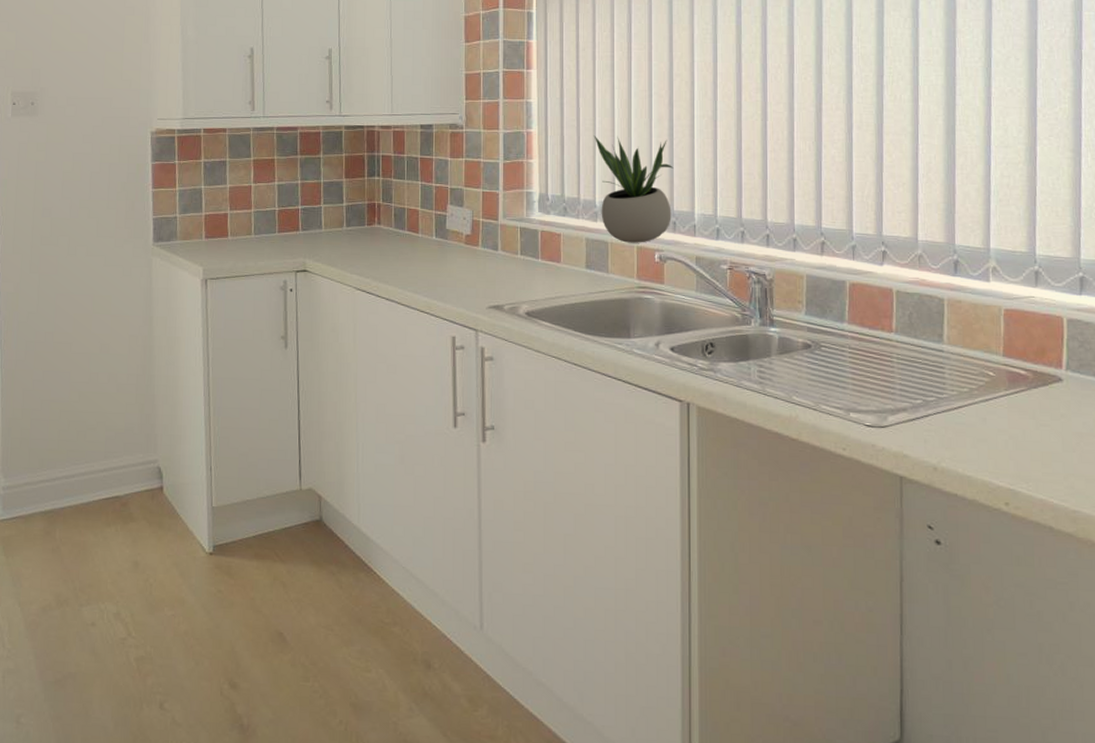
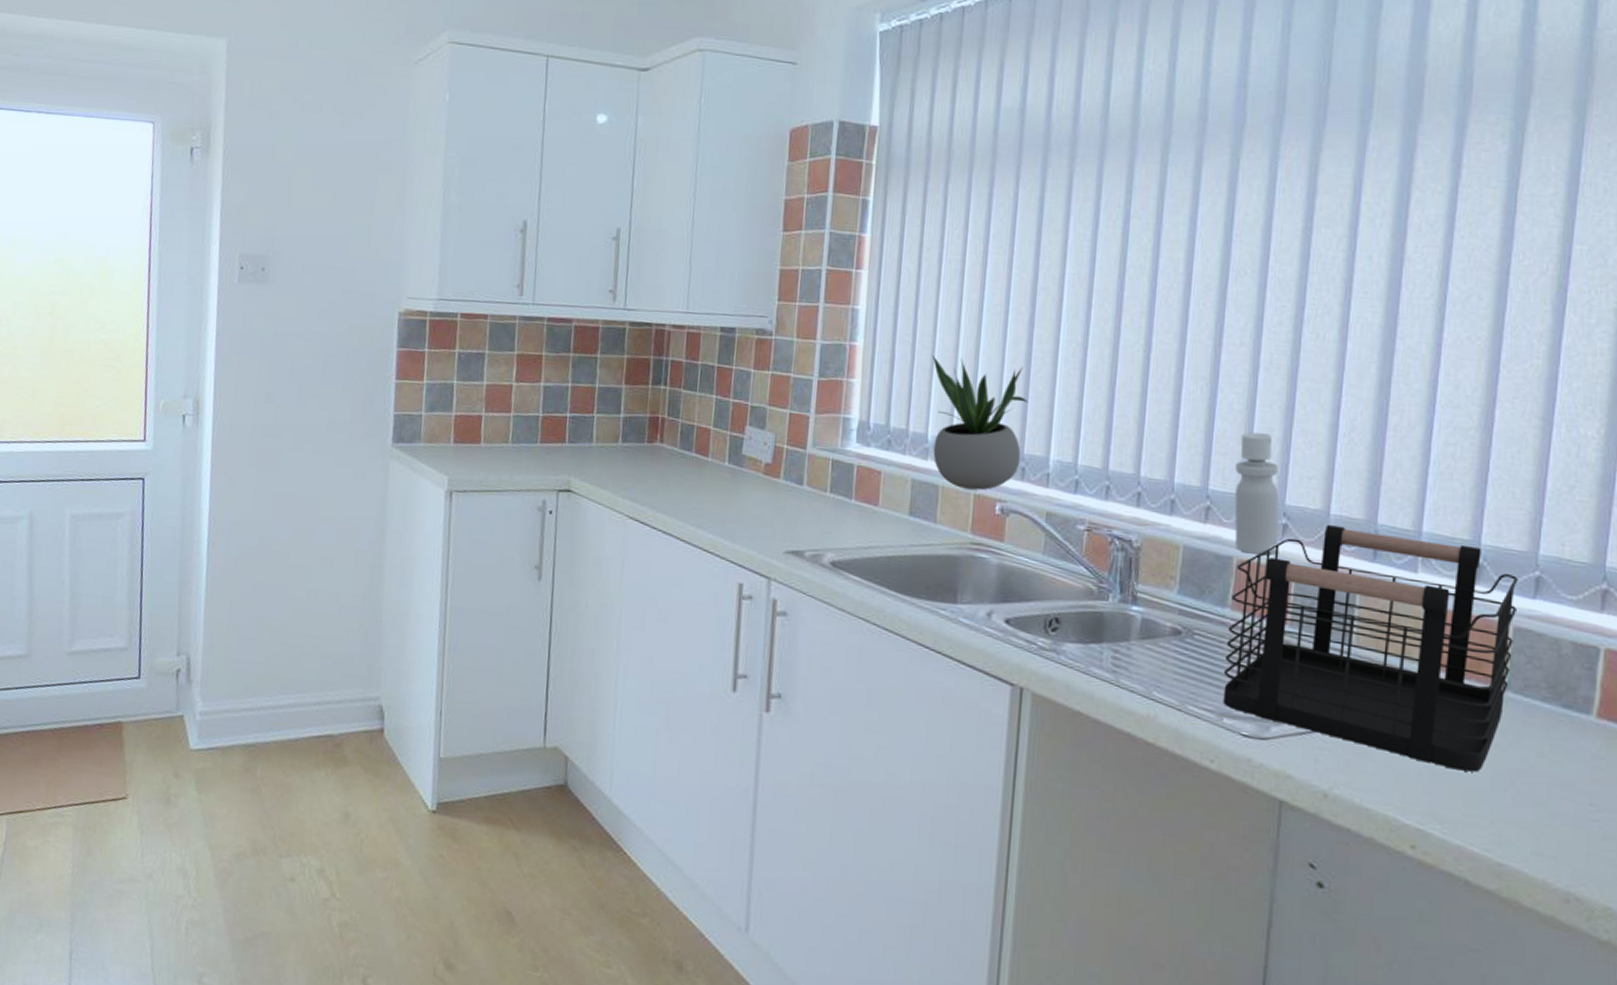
spray bottle: none [841,178,880,277] -> present [1234,432,1280,555]
dish rack: none [847,249,1068,439] -> present [1223,525,1518,772]

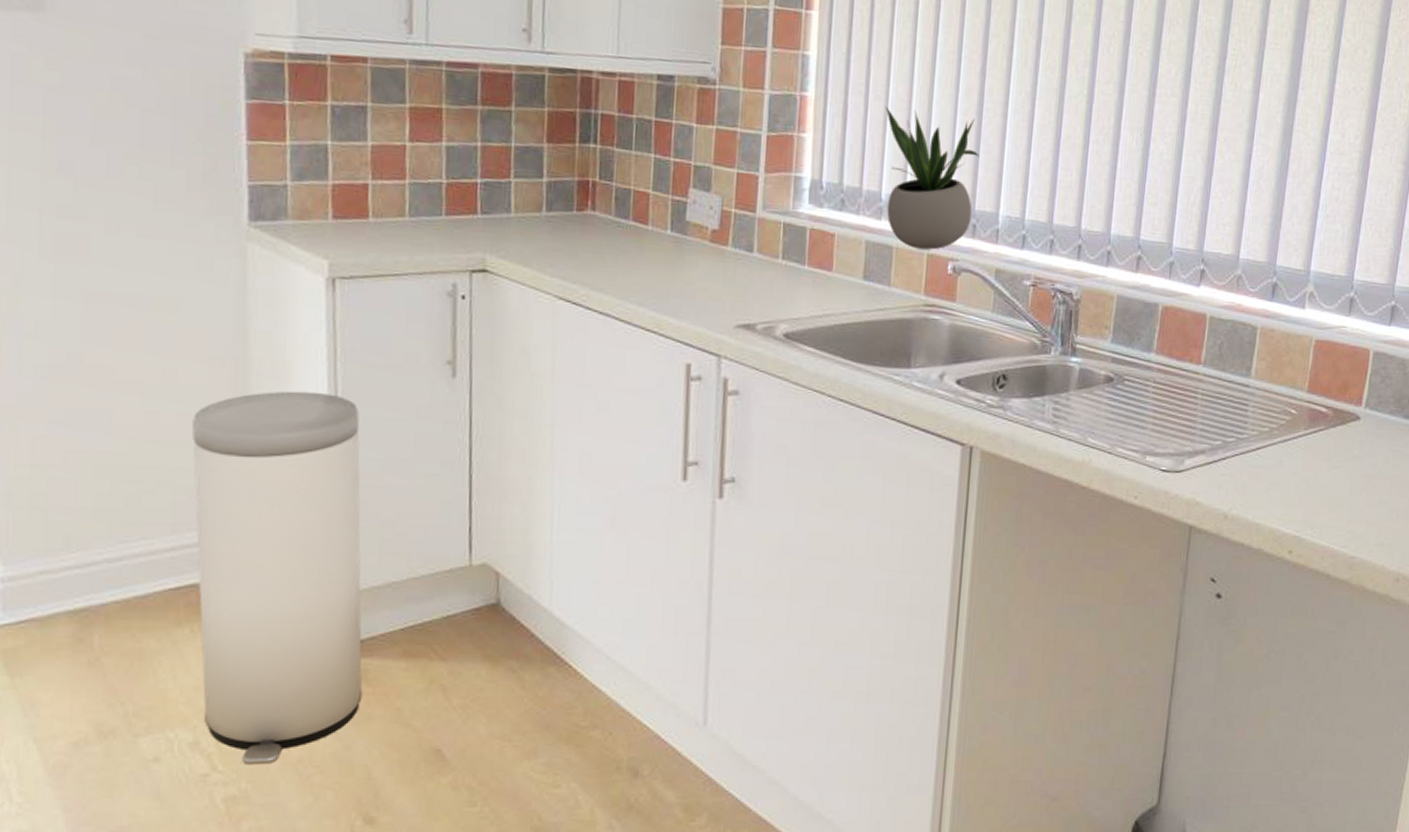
pedal bin: none [330,581,464,899] -> present [191,391,363,766]
dish rack: present [1223,525,1518,772] -> none [1146,269,1379,481]
spray bottle: present [1234,432,1280,555] -> none [1161,182,1199,300]

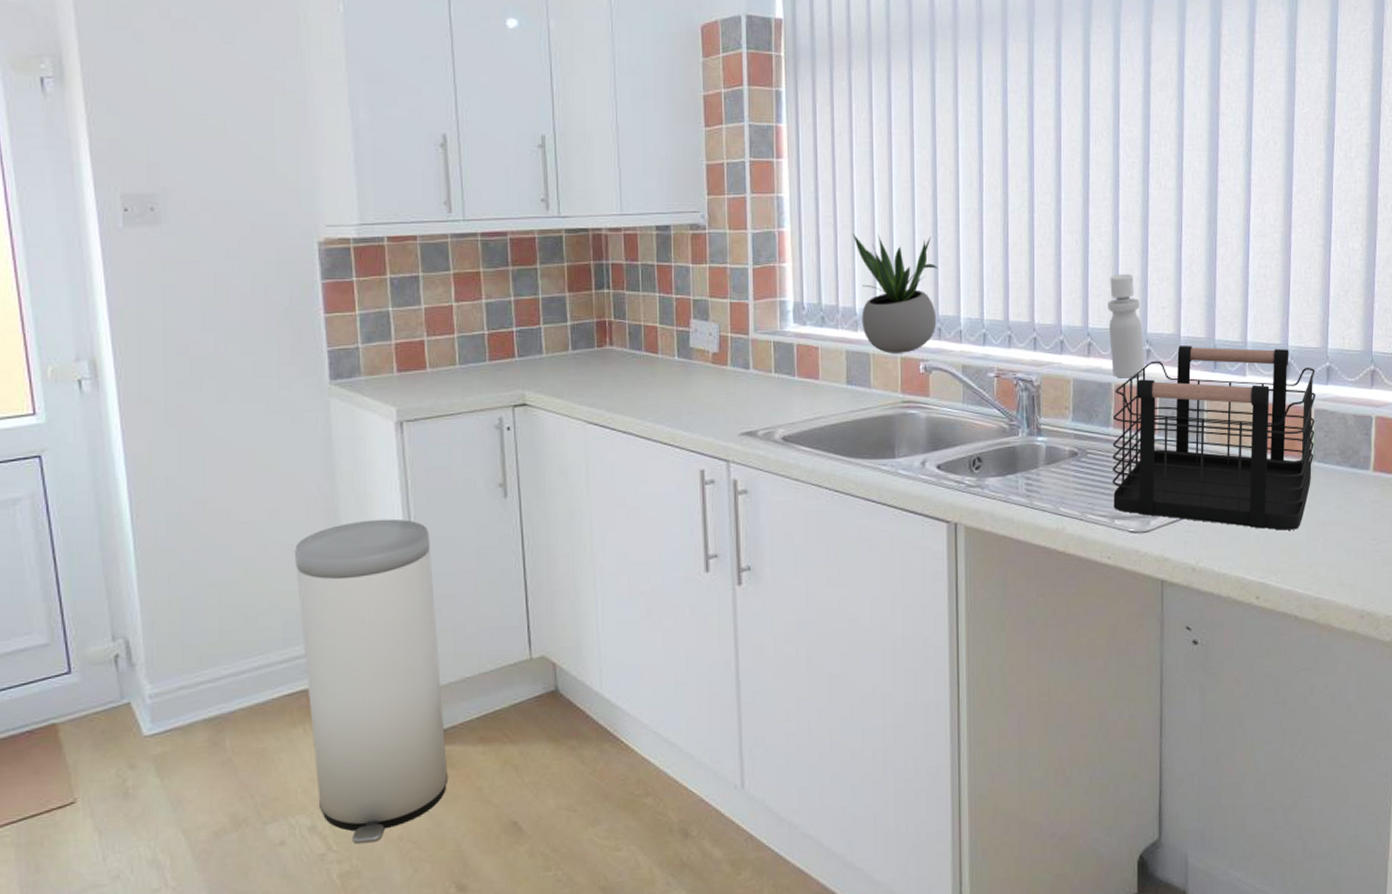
dish rack: none [1146,269,1379,481] -> present [1112,346,1316,530]
spray bottle: none [1161,182,1199,300] -> present [1108,273,1144,378]

